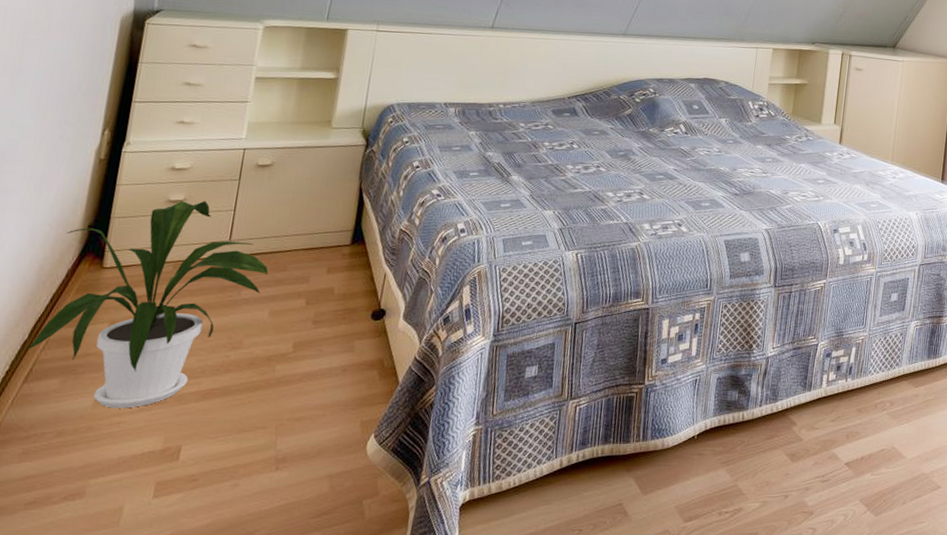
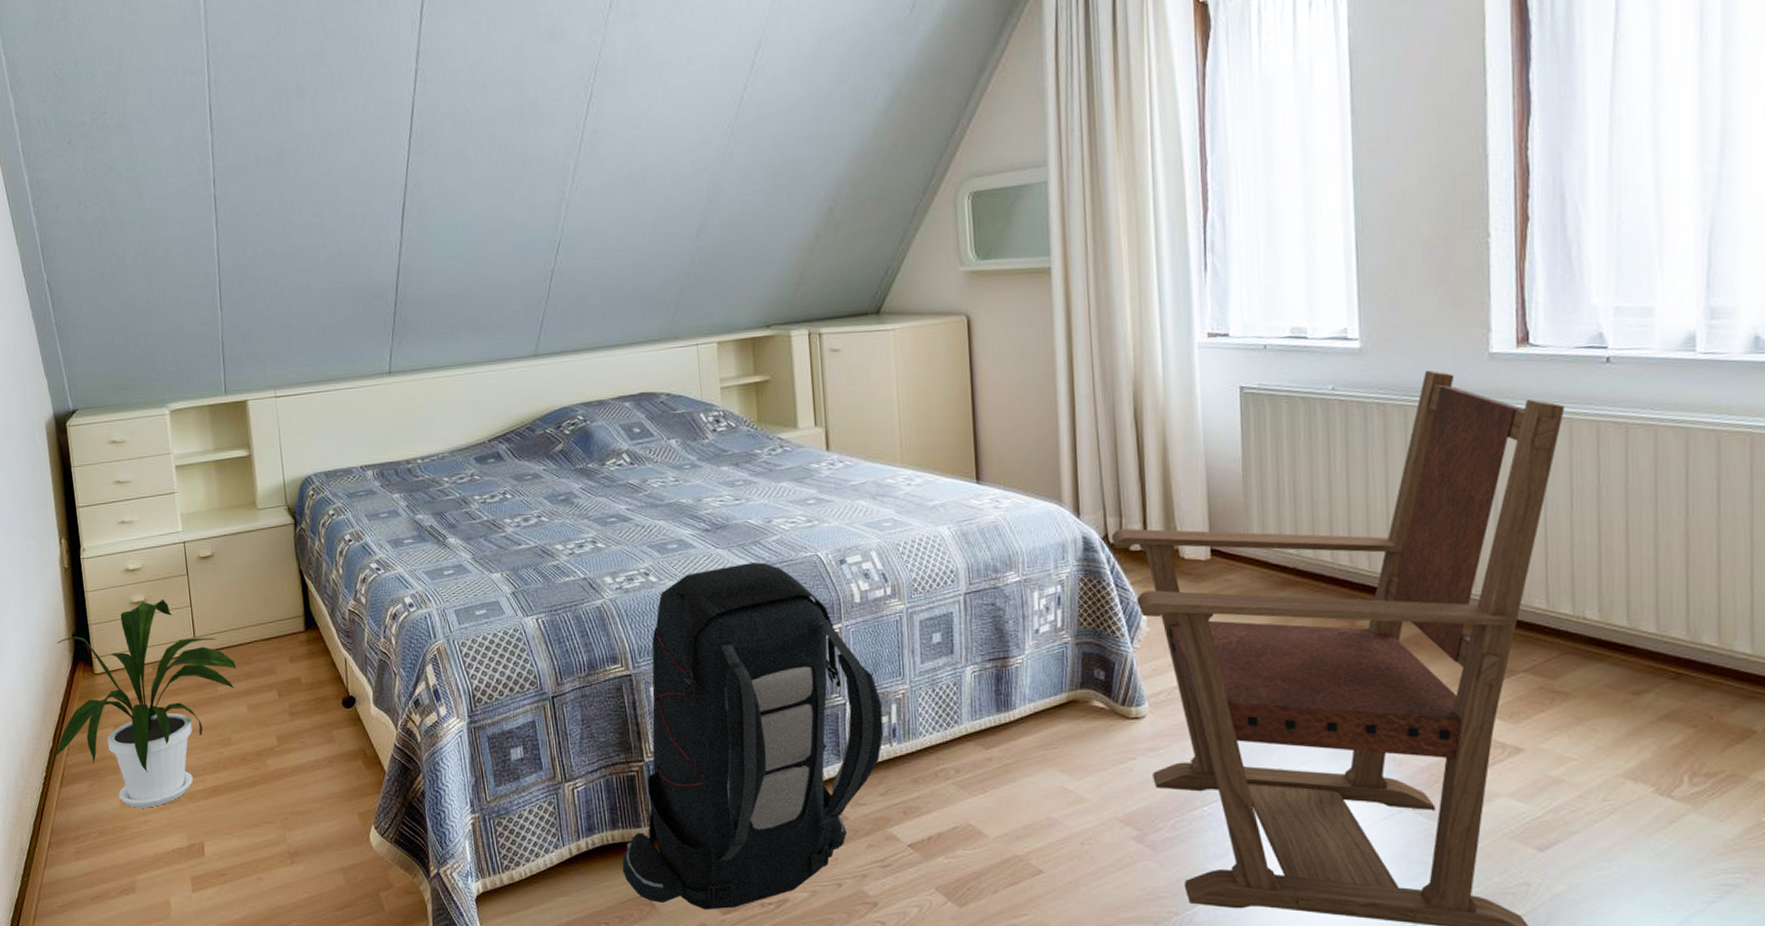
backpack: none [605,223,845,518] -> present [622,561,884,910]

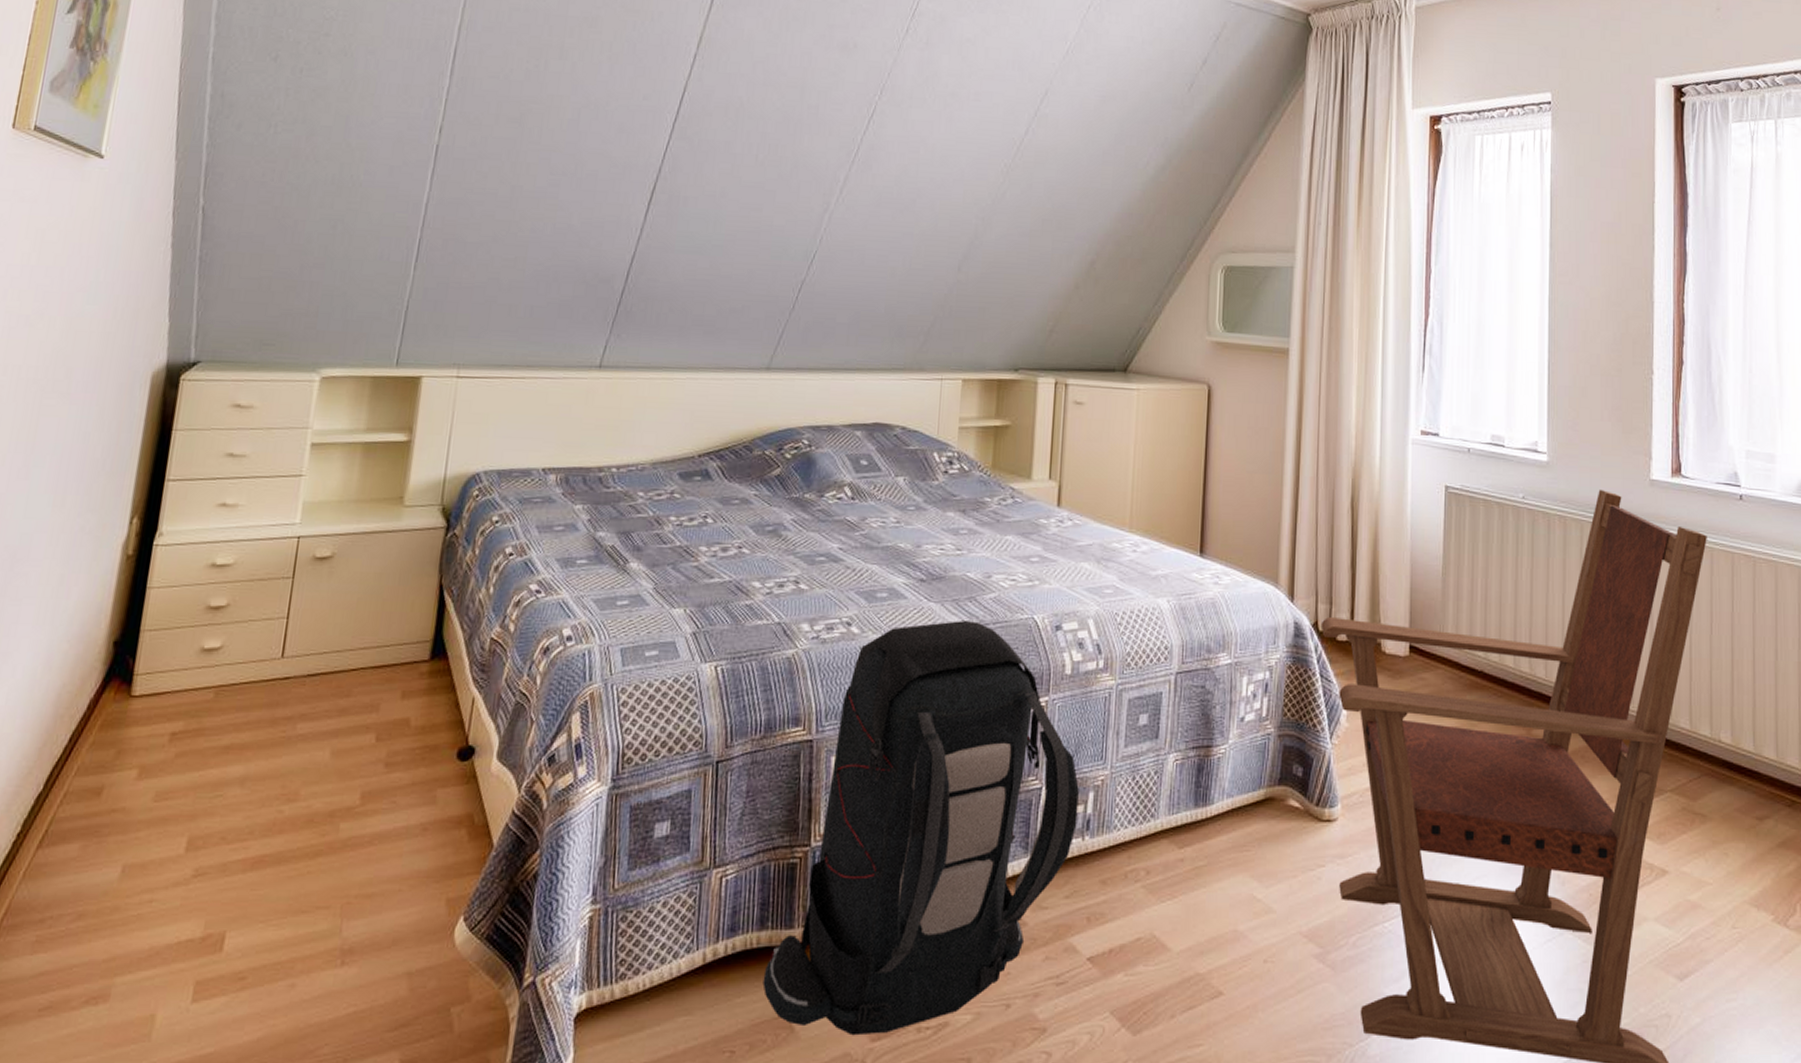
house plant: present [52,600,236,808] -> none [38,606,329,882]

